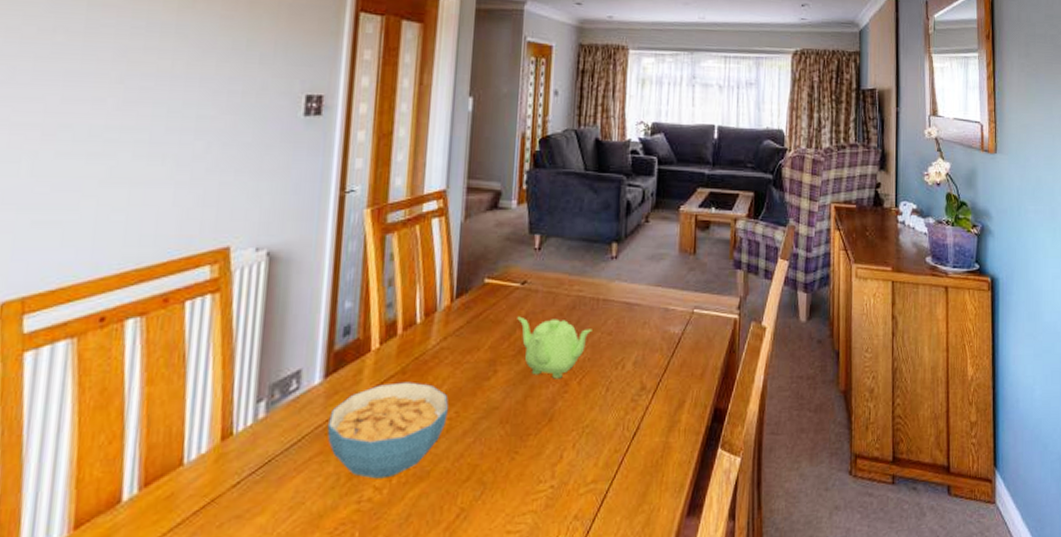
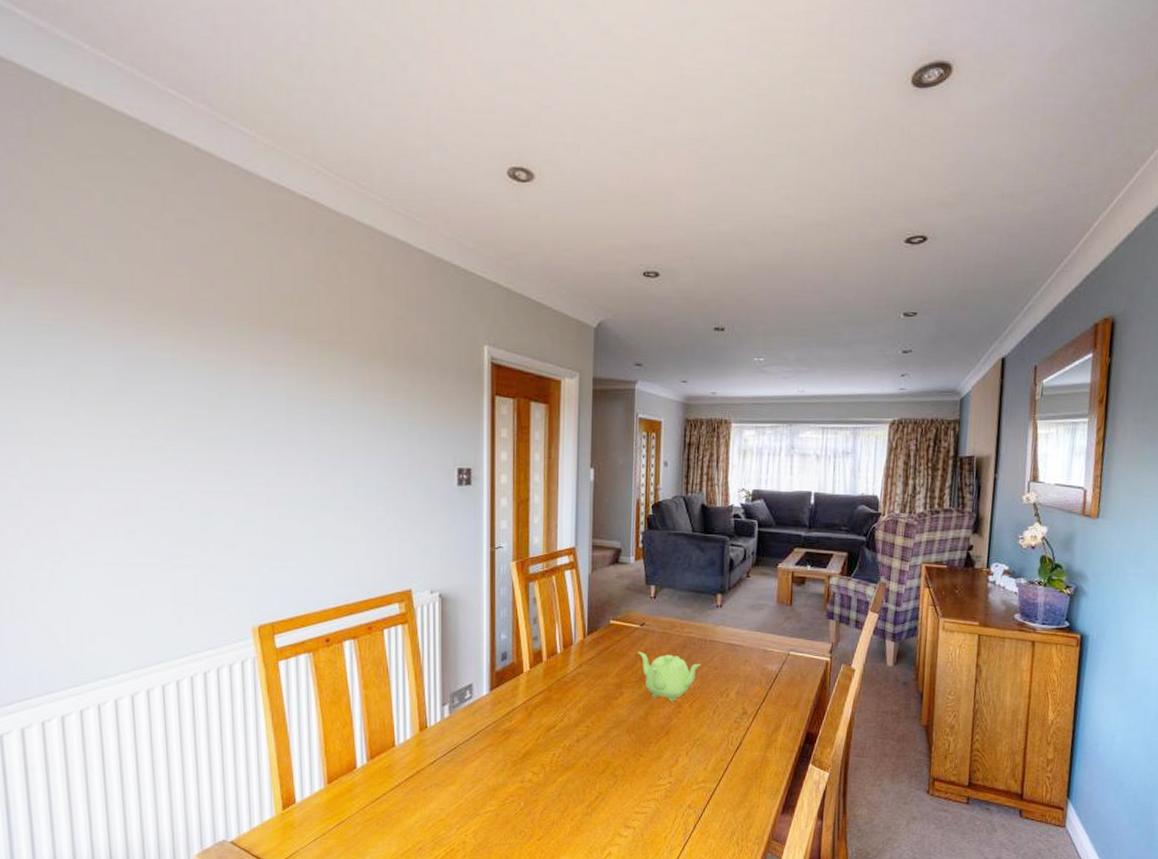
cereal bowl: present [327,382,448,479] -> none [495,697,585,767]

